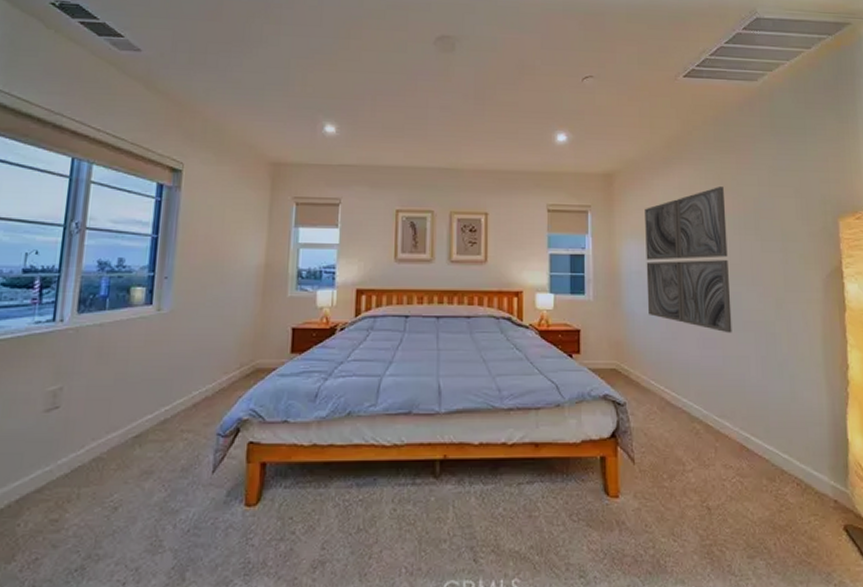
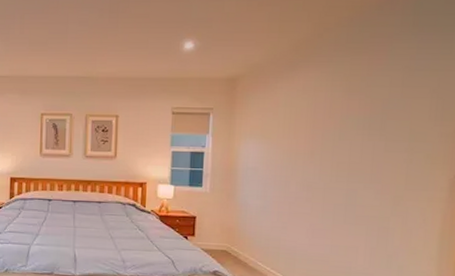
wall art: present [645,187,732,333] -> none [261,88,351,226]

